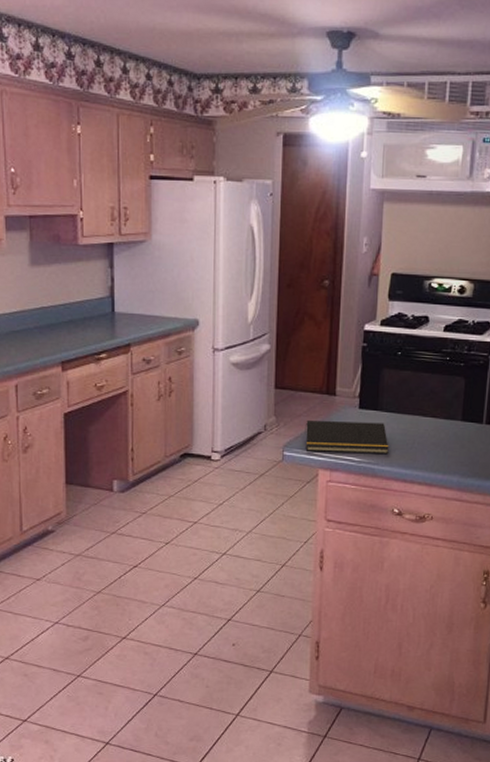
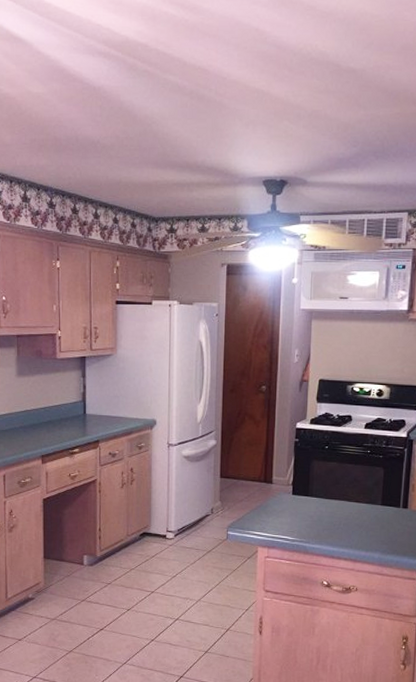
notepad: present [304,421,389,454] -> none [246,505,319,534]

